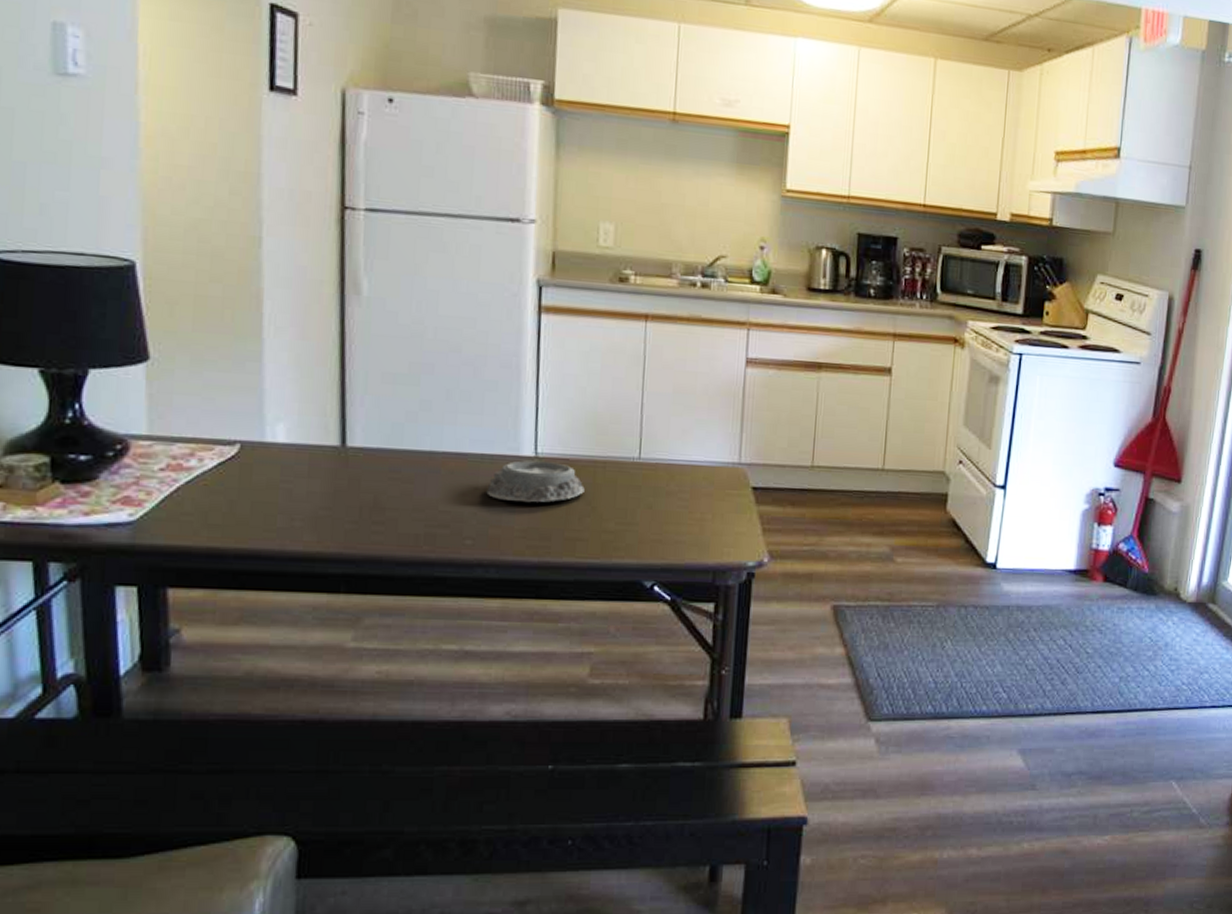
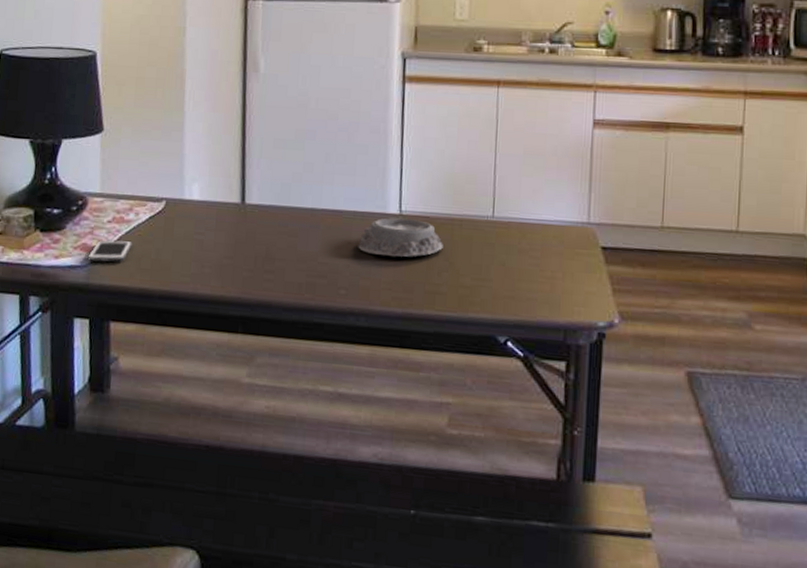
cell phone: none [132,491,195,518] -> present [87,239,132,262]

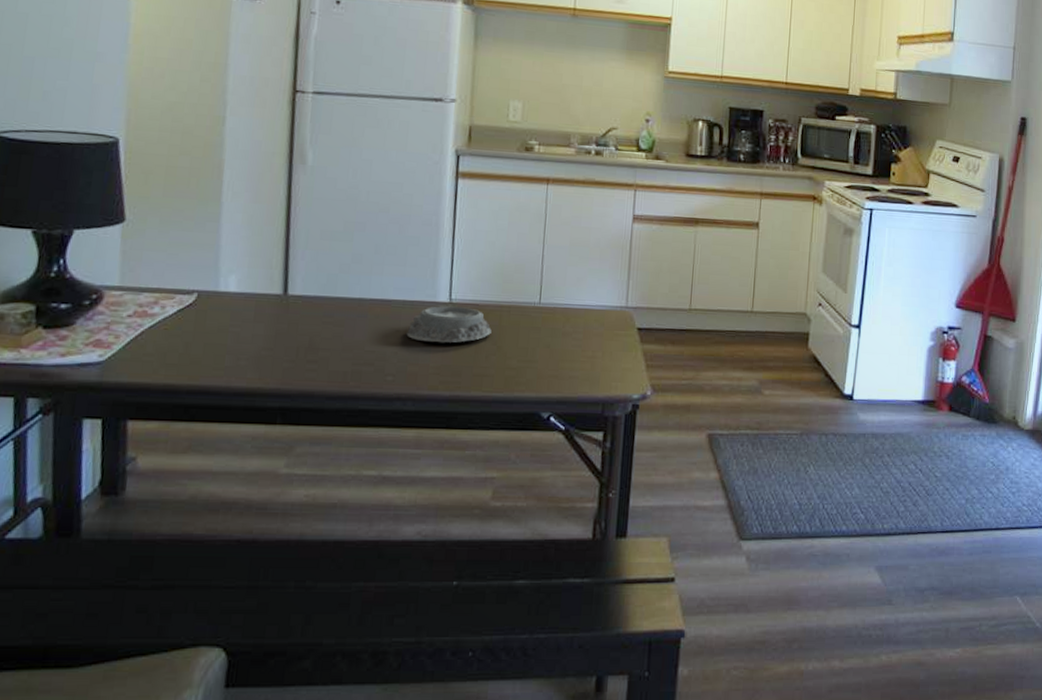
cell phone: present [87,239,132,262] -> none [101,334,157,359]

